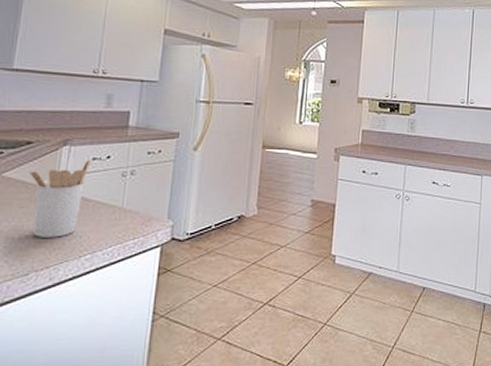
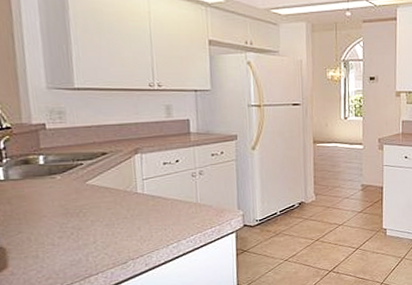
utensil holder: present [29,159,92,238] -> none [110,164,163,233]

